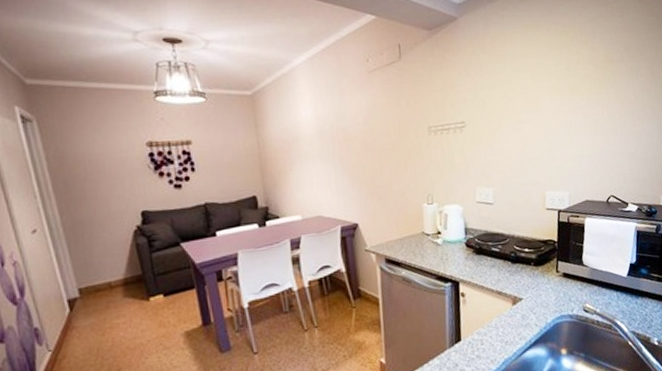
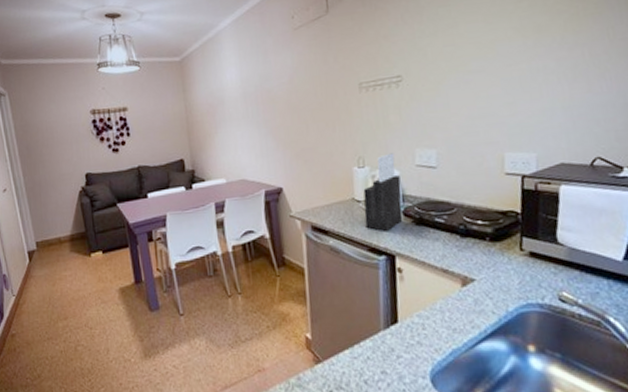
knife block: none [432,191,466,261] -> present [363,153,403,231]

